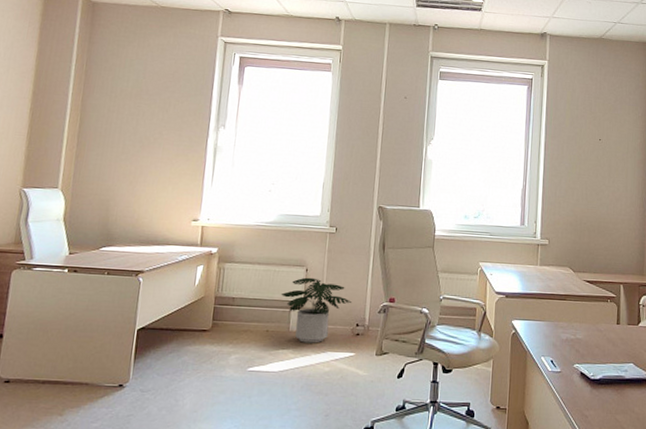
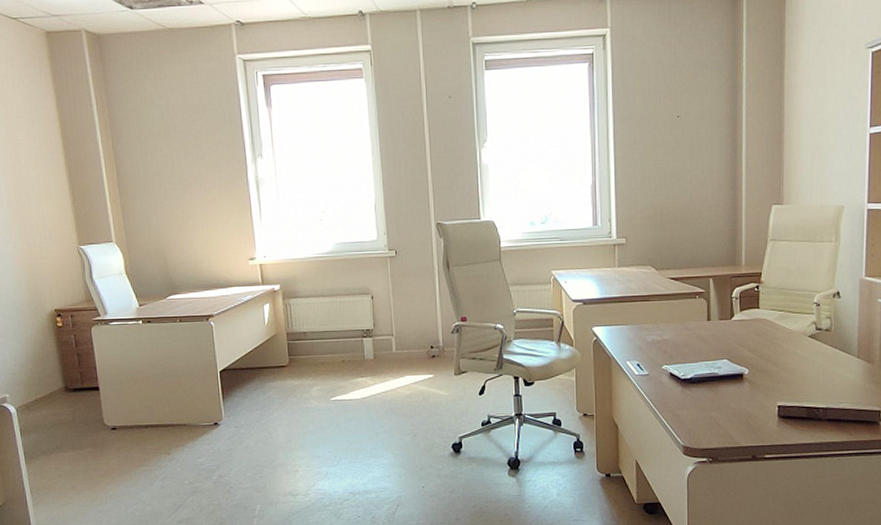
potted plant: present [280,277,352,343] -> none [350,304,424,369]

